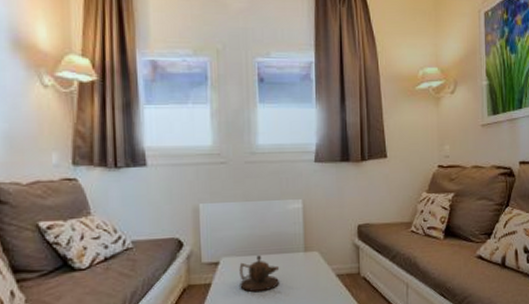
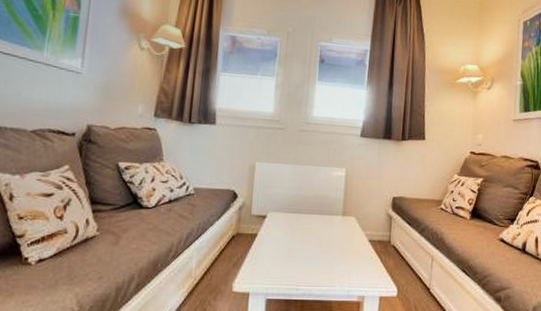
teapot: present [239,255,280,293] -> none [282,214,319,248]

